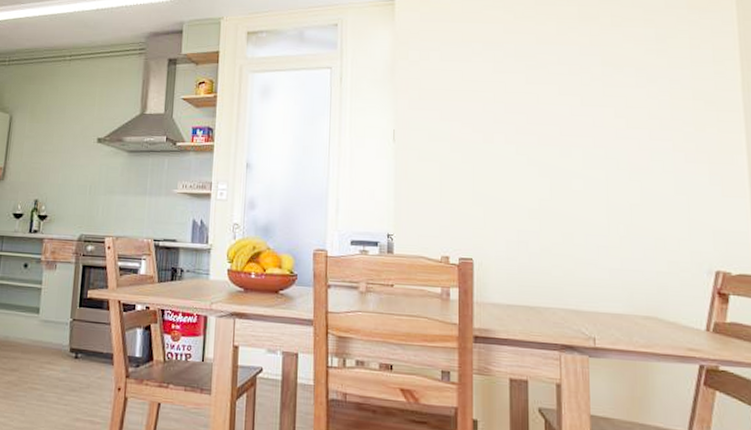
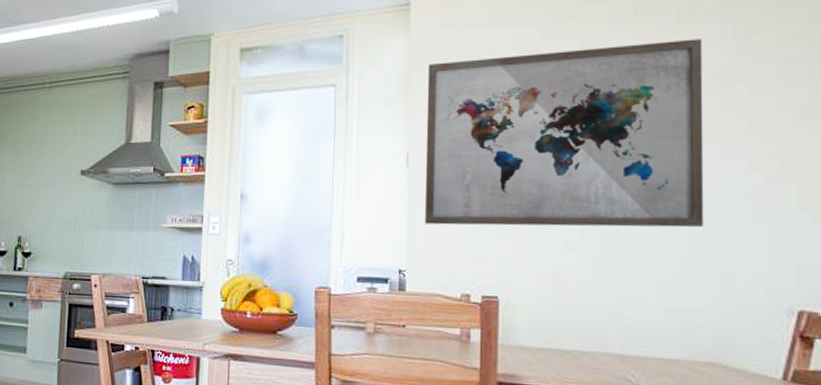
wall art: none [408,40,639,199] -> present [424,39,704,228]

